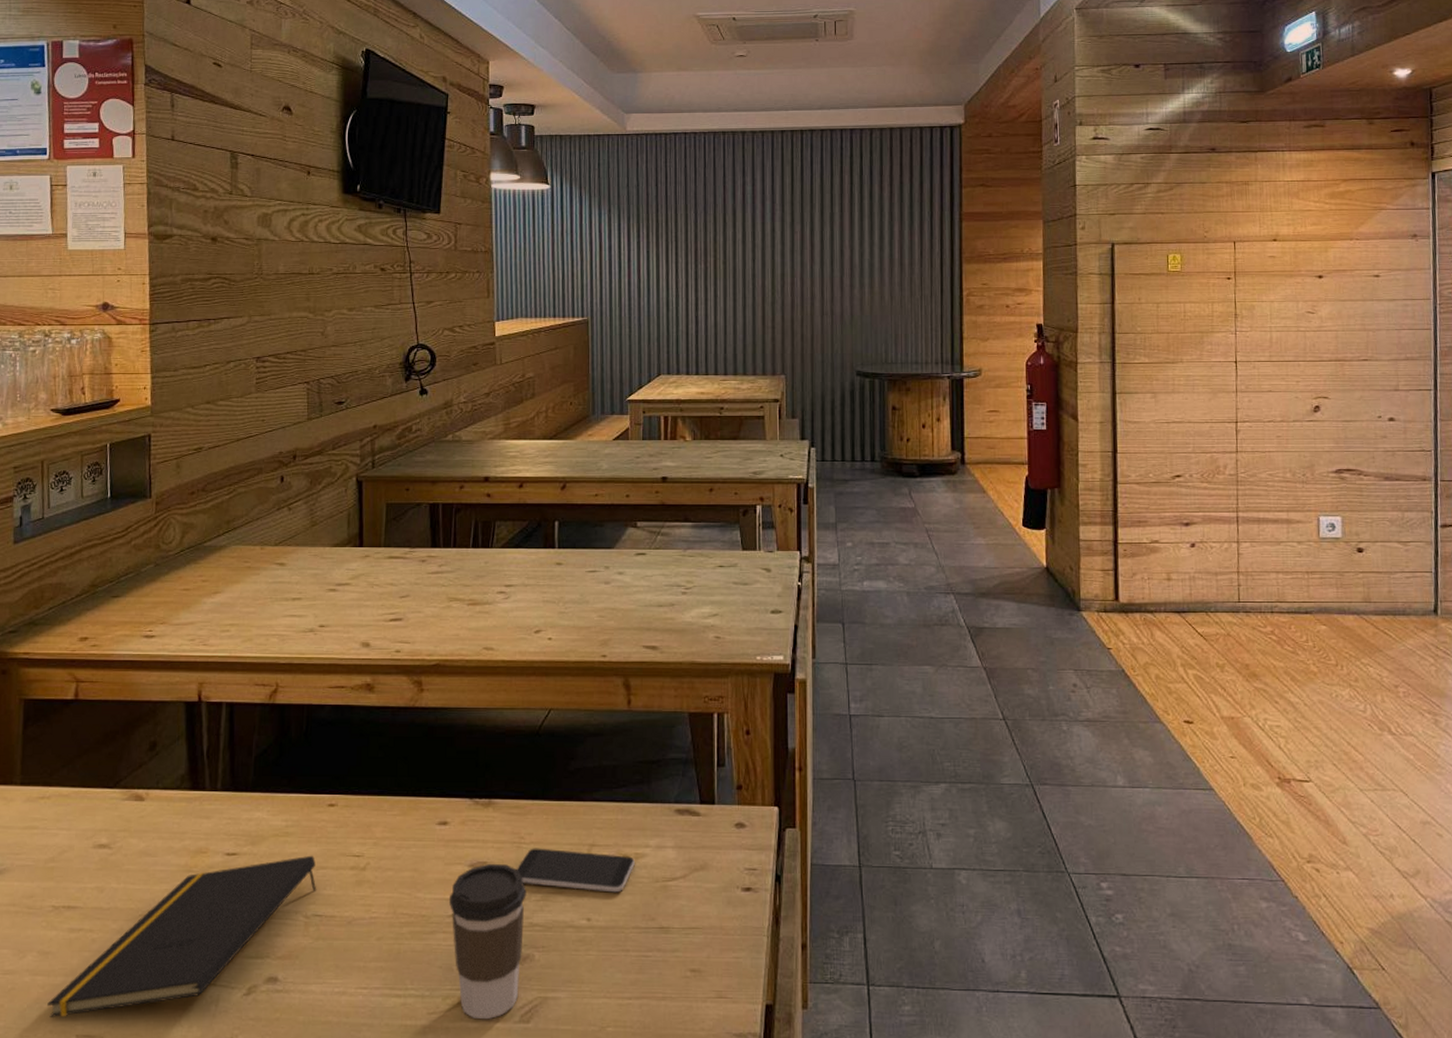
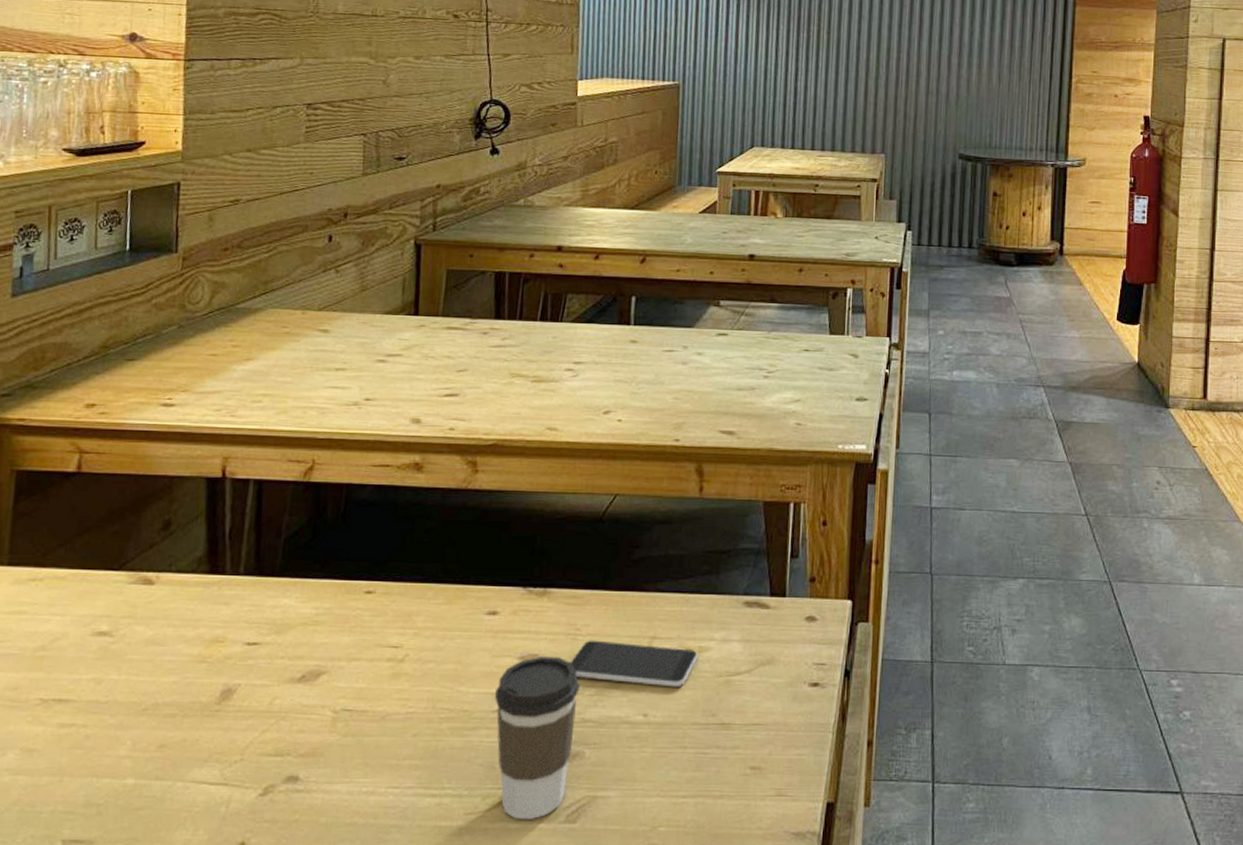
notepad: present [47,855,317,1017] -> none [29,645,348,821]

